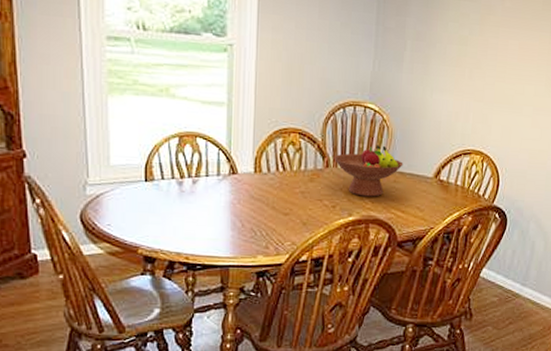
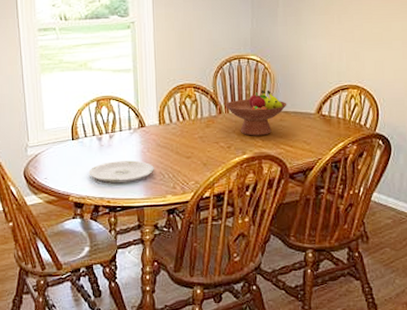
plate: none [164,211,245,238] -> present [88,160,154,184]

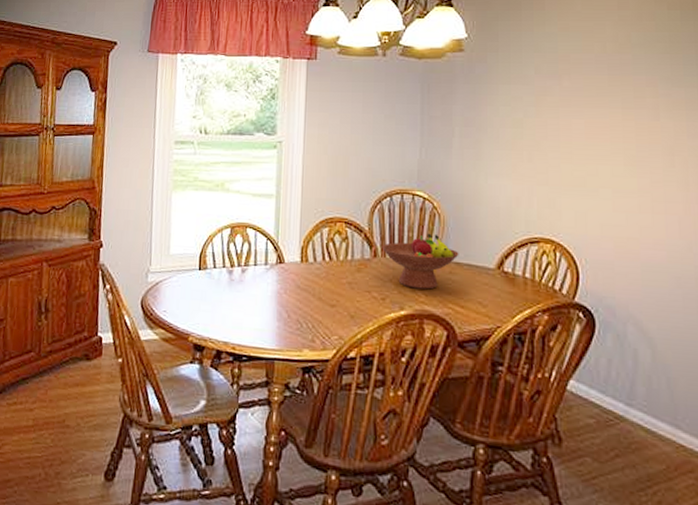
plate: present [88,160,154,184] -> none [214,300,291,328]

